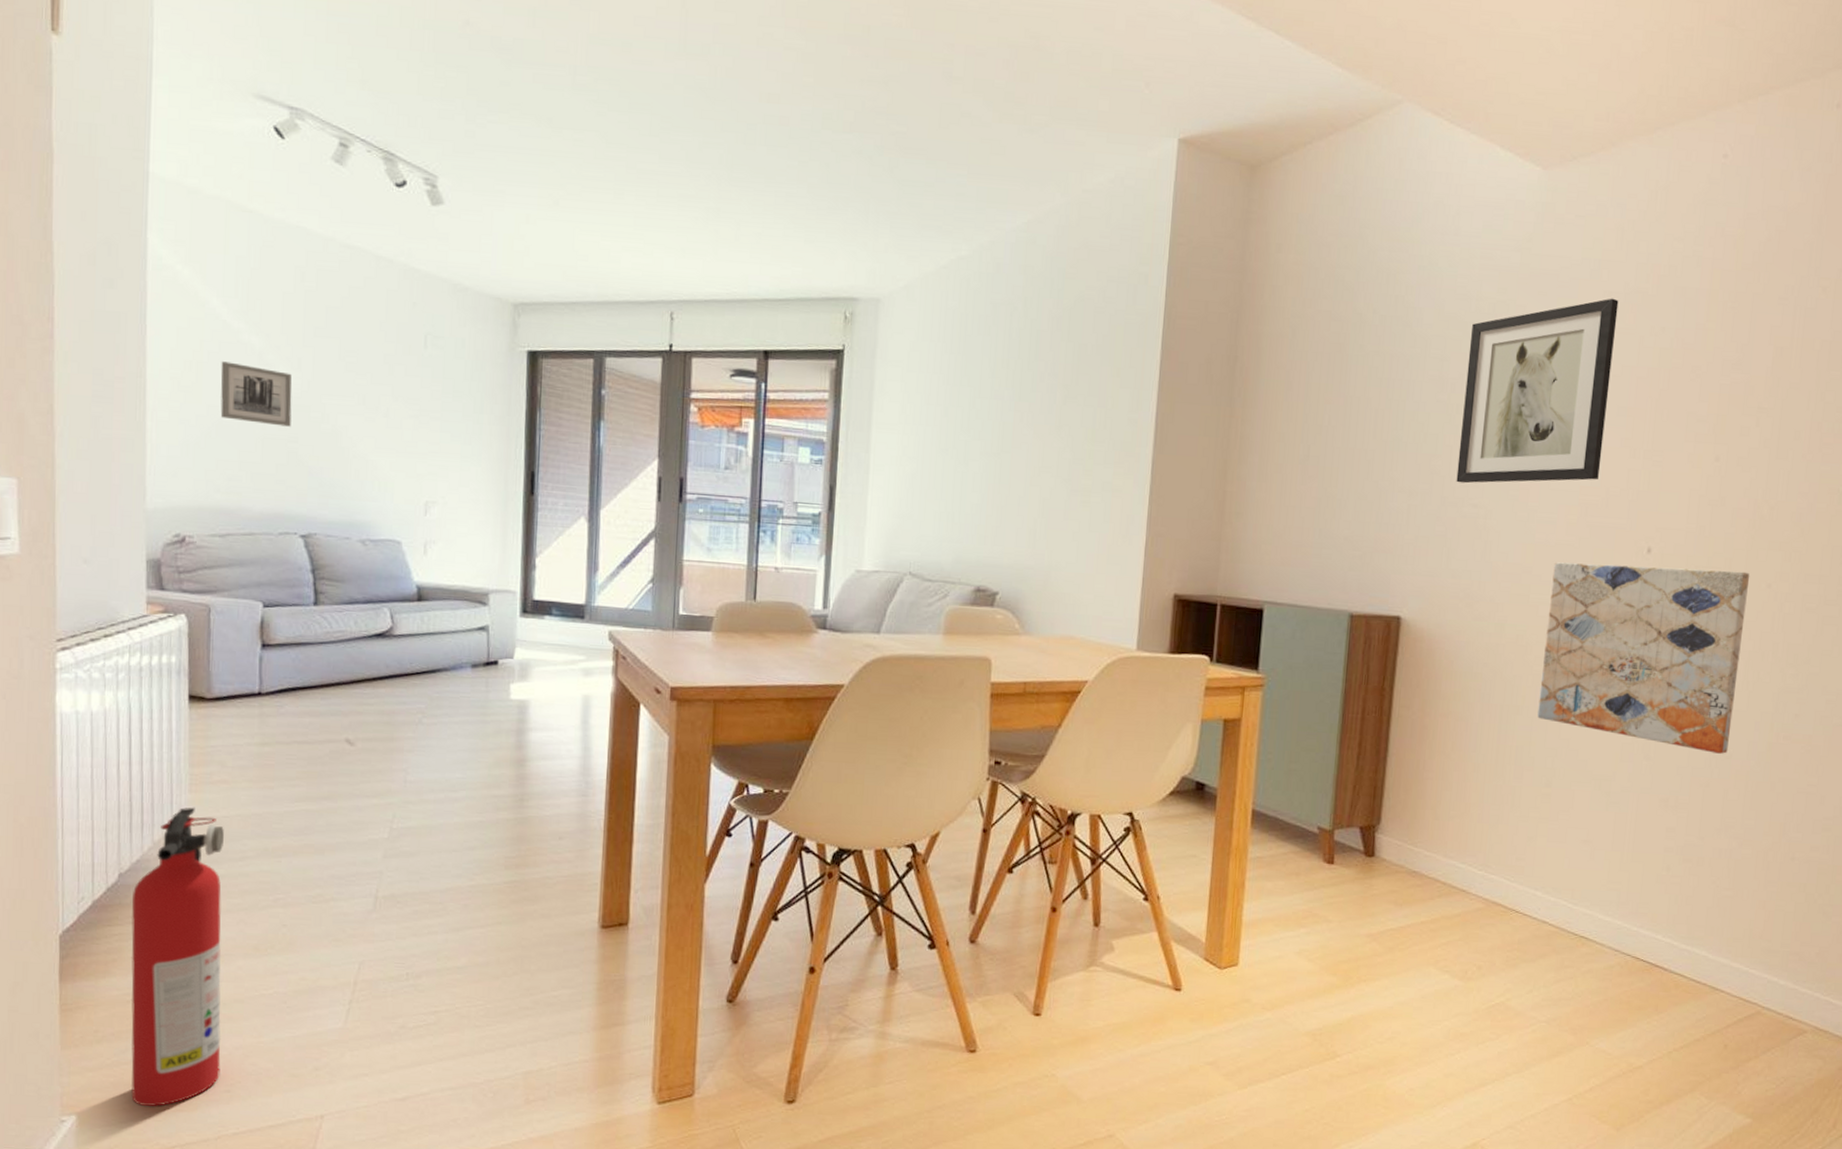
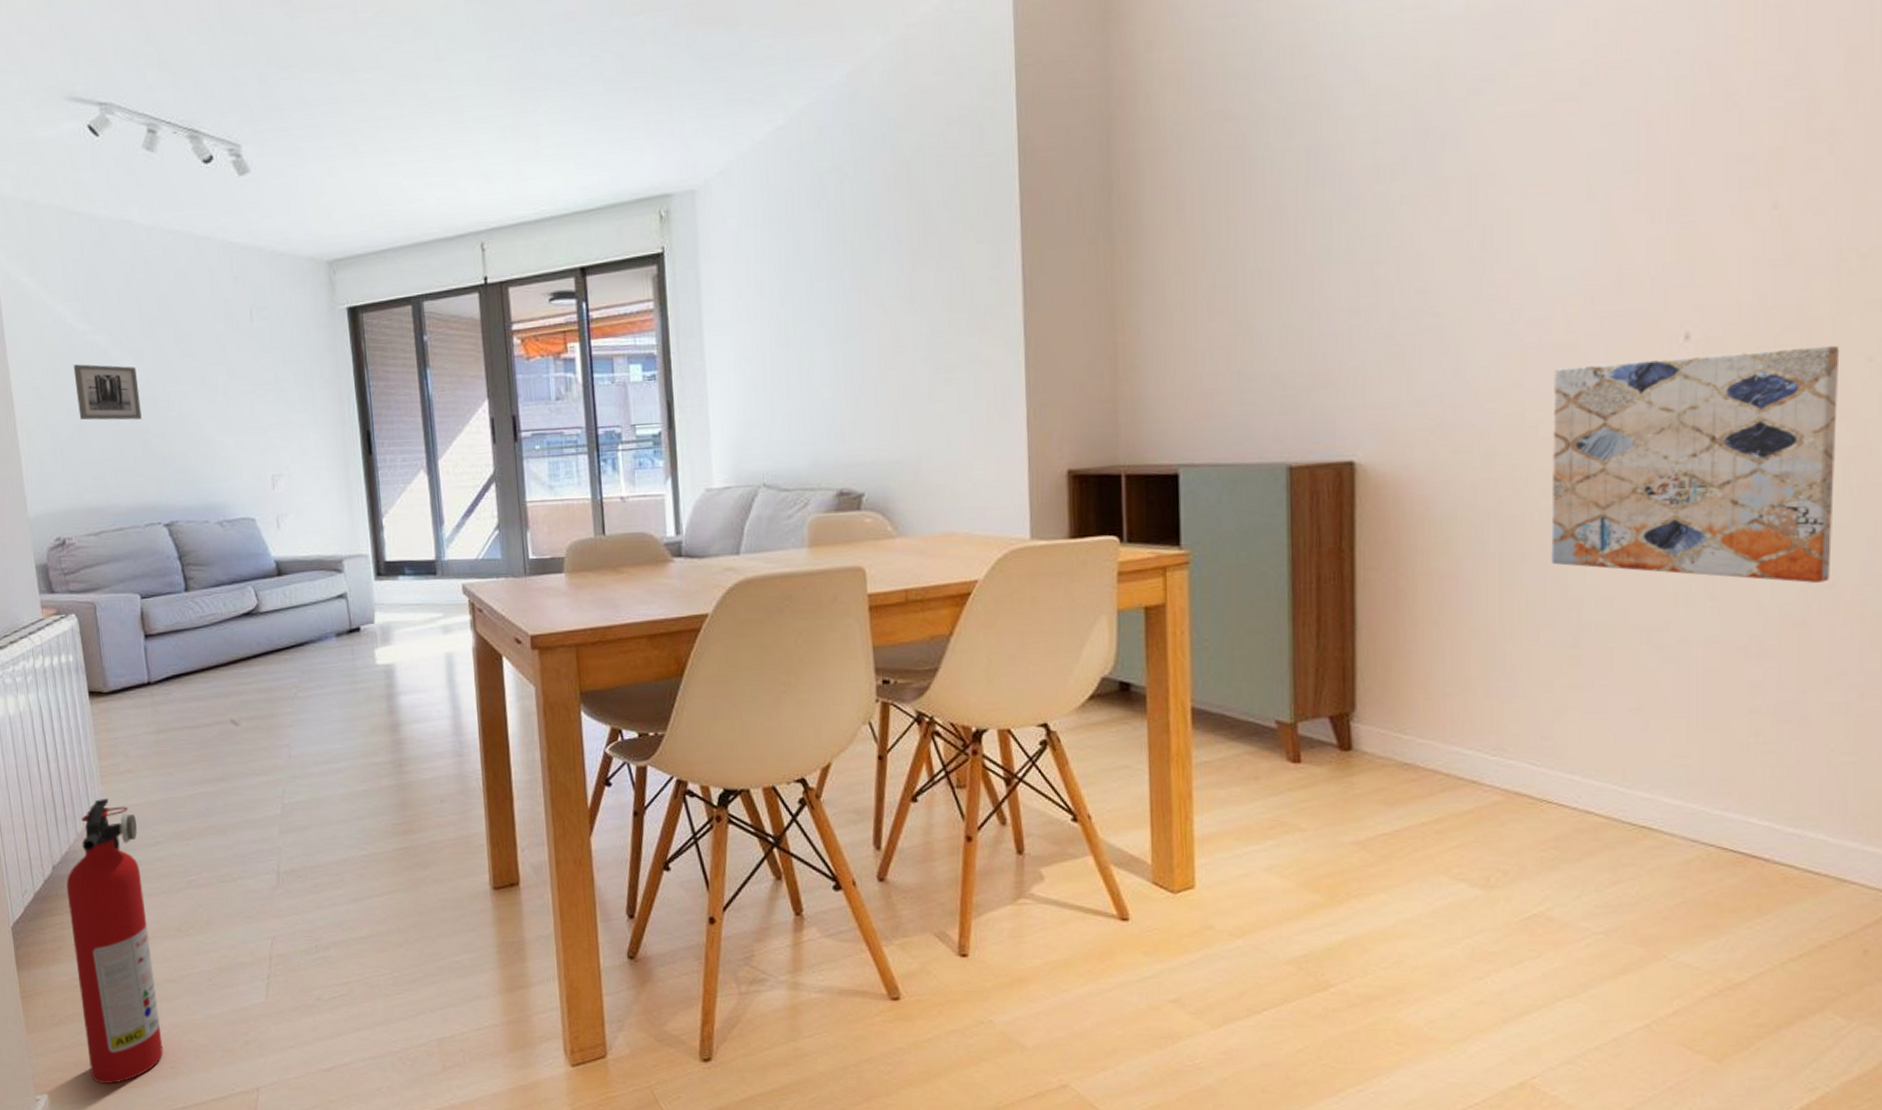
wall art: present [1456,298,1619,484] -> none [1408,25,1610,290]

